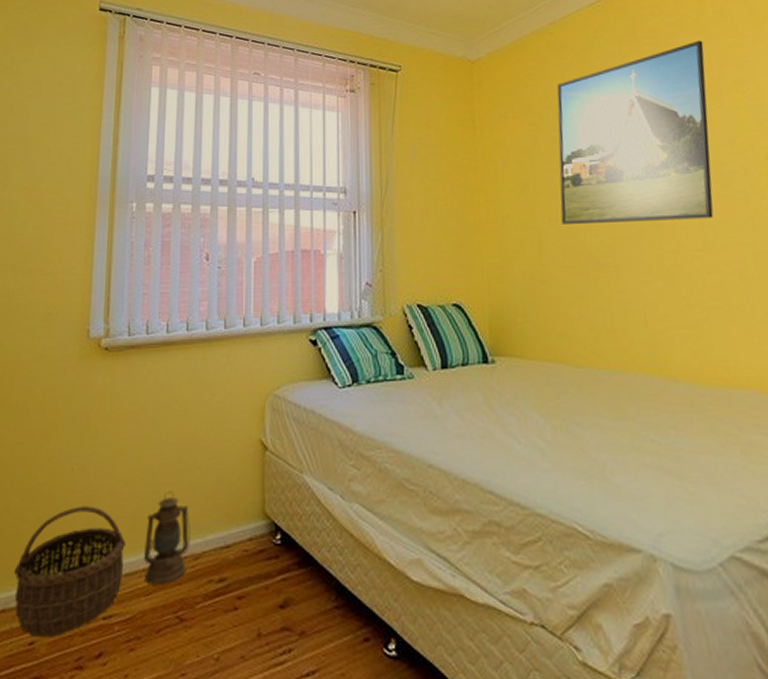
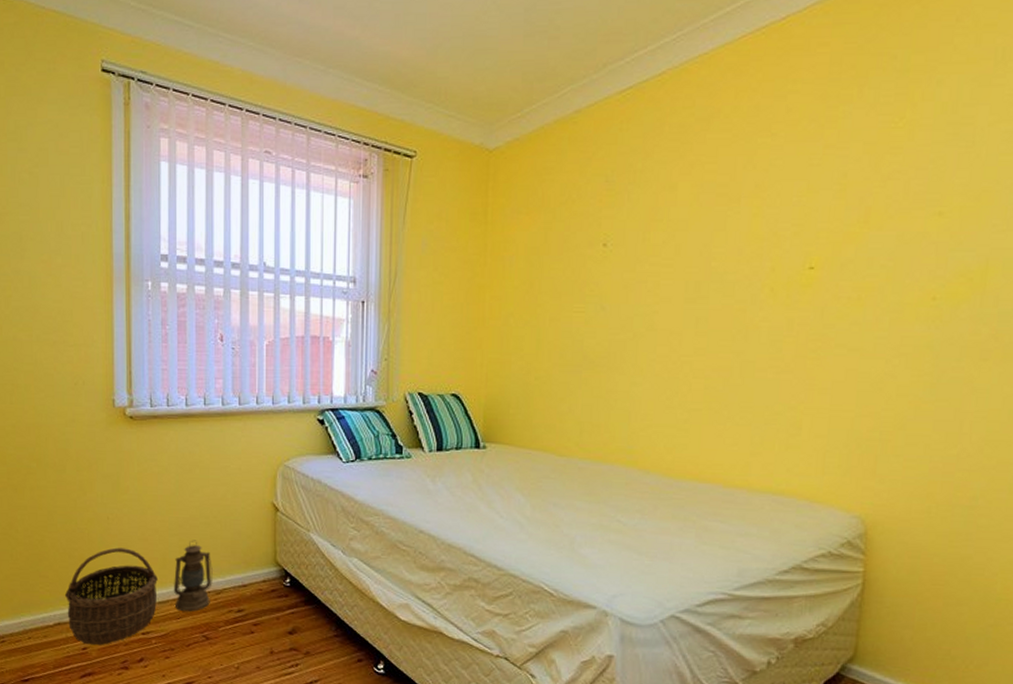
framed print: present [557,40,713,224] -> none [562,139,732,326]

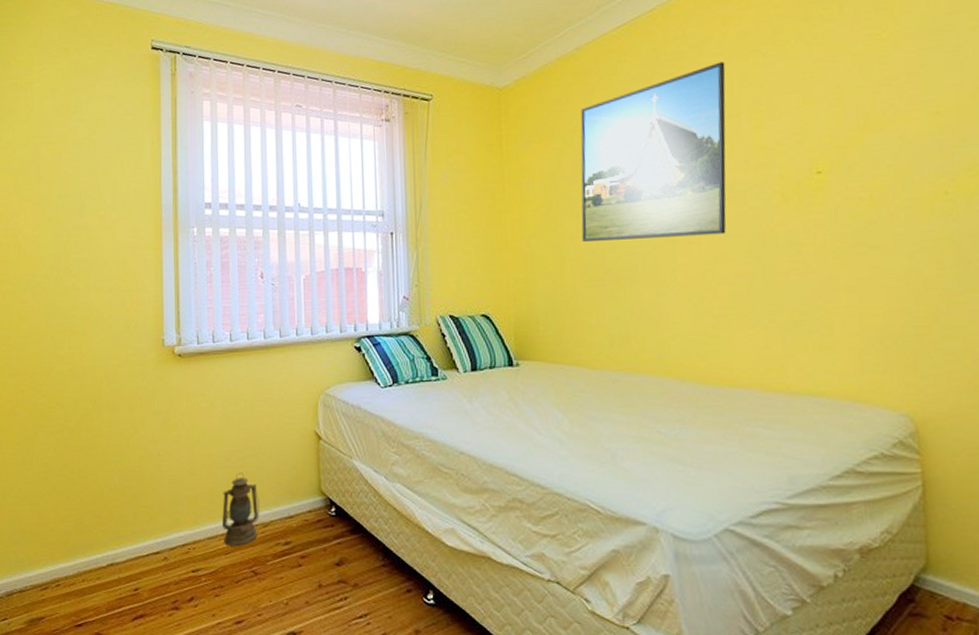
wicker basket: present [64,547,158,646] -> none [117,484,206,586]
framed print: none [562,139,732,326] -> present [580,61,726,242]

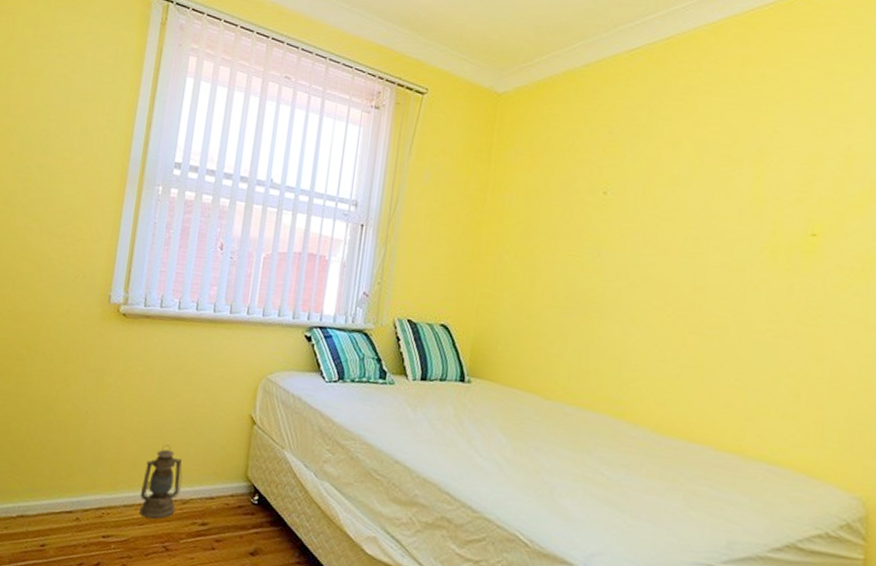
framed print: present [580,61,726,242] -> none [557,103,737,283]

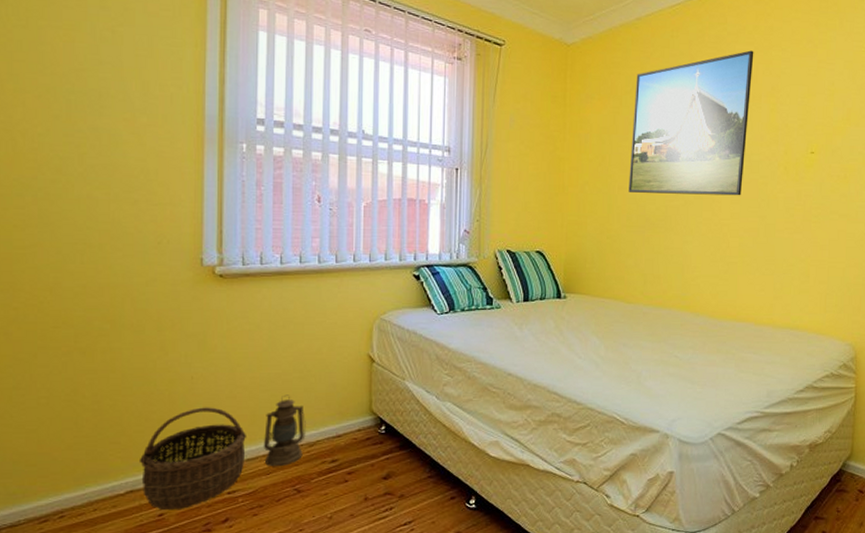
wicker basket: none [31,443,127,545] -> present [138,407,246,511]
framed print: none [557,103,737,283] -> present [628,50,754,196]

